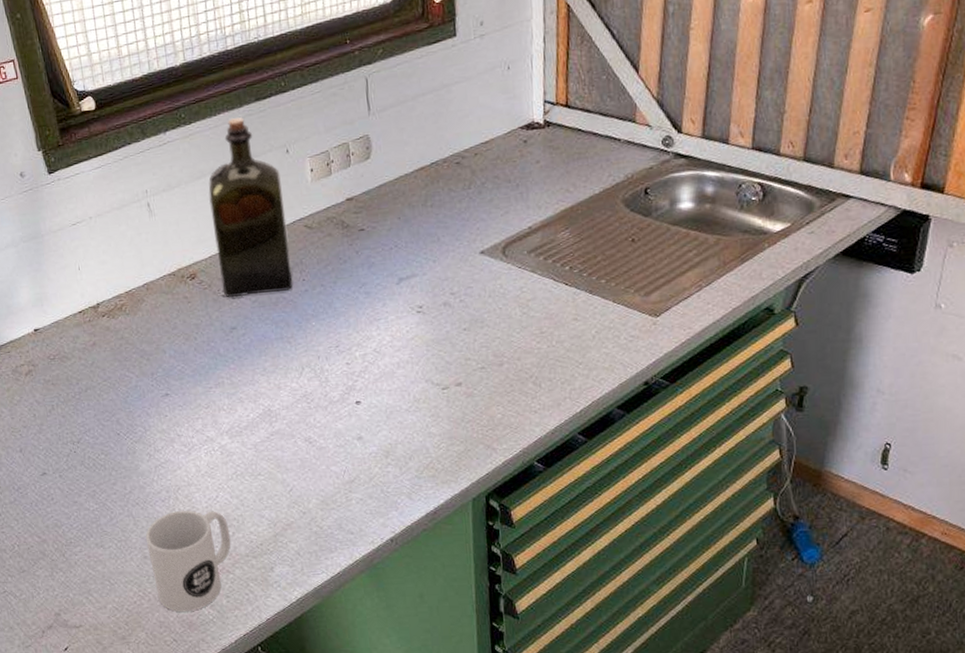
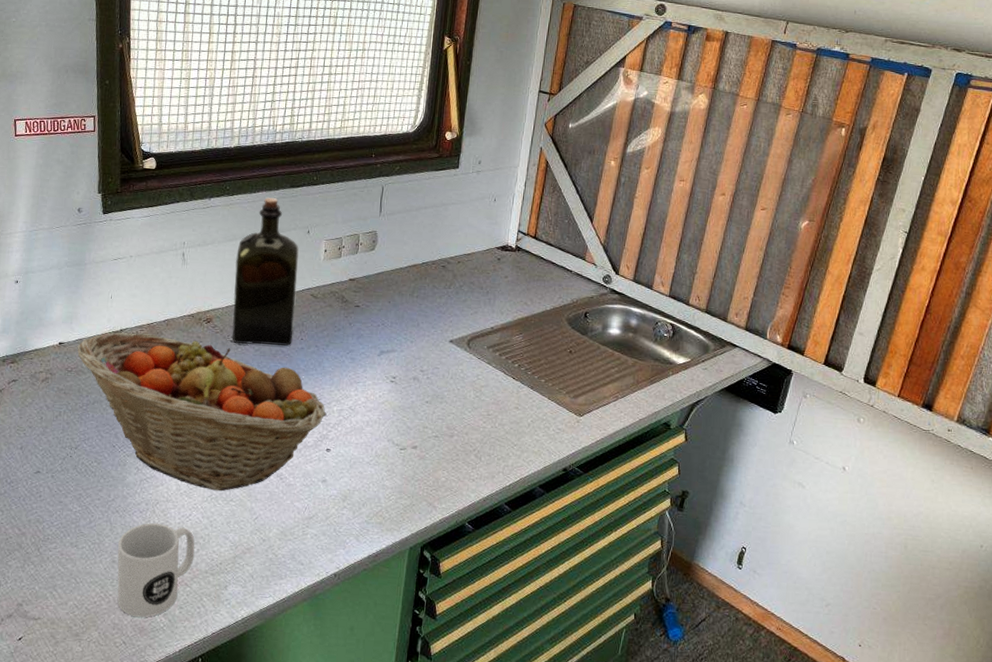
fruit basket: none [54,302,349,467] -> present [77,332,327,491]

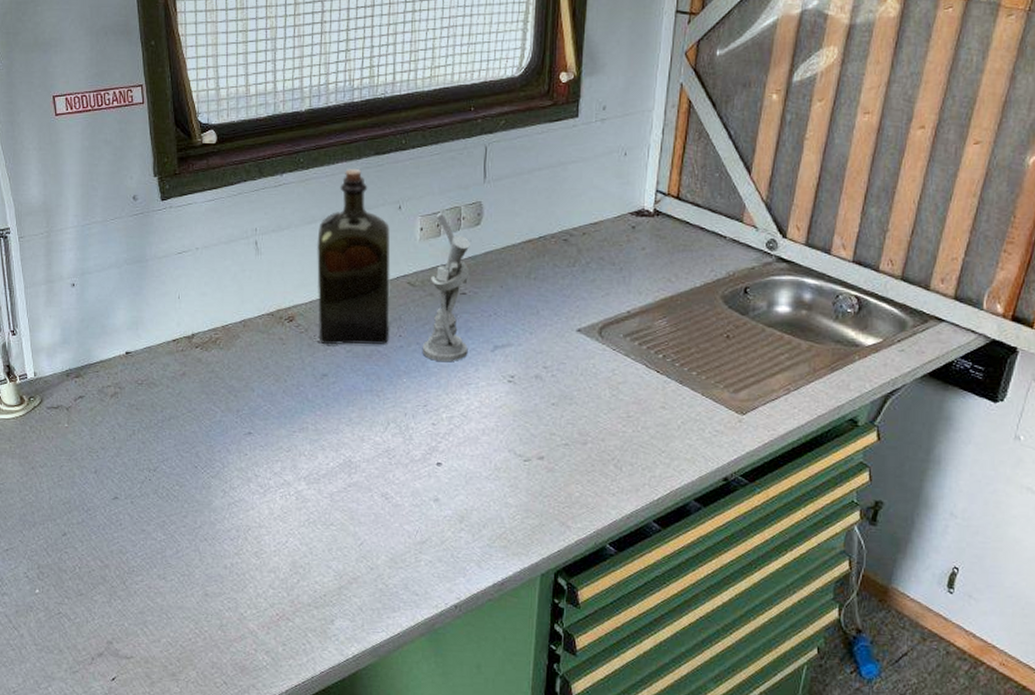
fruit basket: present [77,332,327,491] -> none [146,336,435,515]
mug: present [117,523,195,618] -> none [209,552,295,656]
utensil holder: none [319,237,365,363] -> present [422,212,470,361]

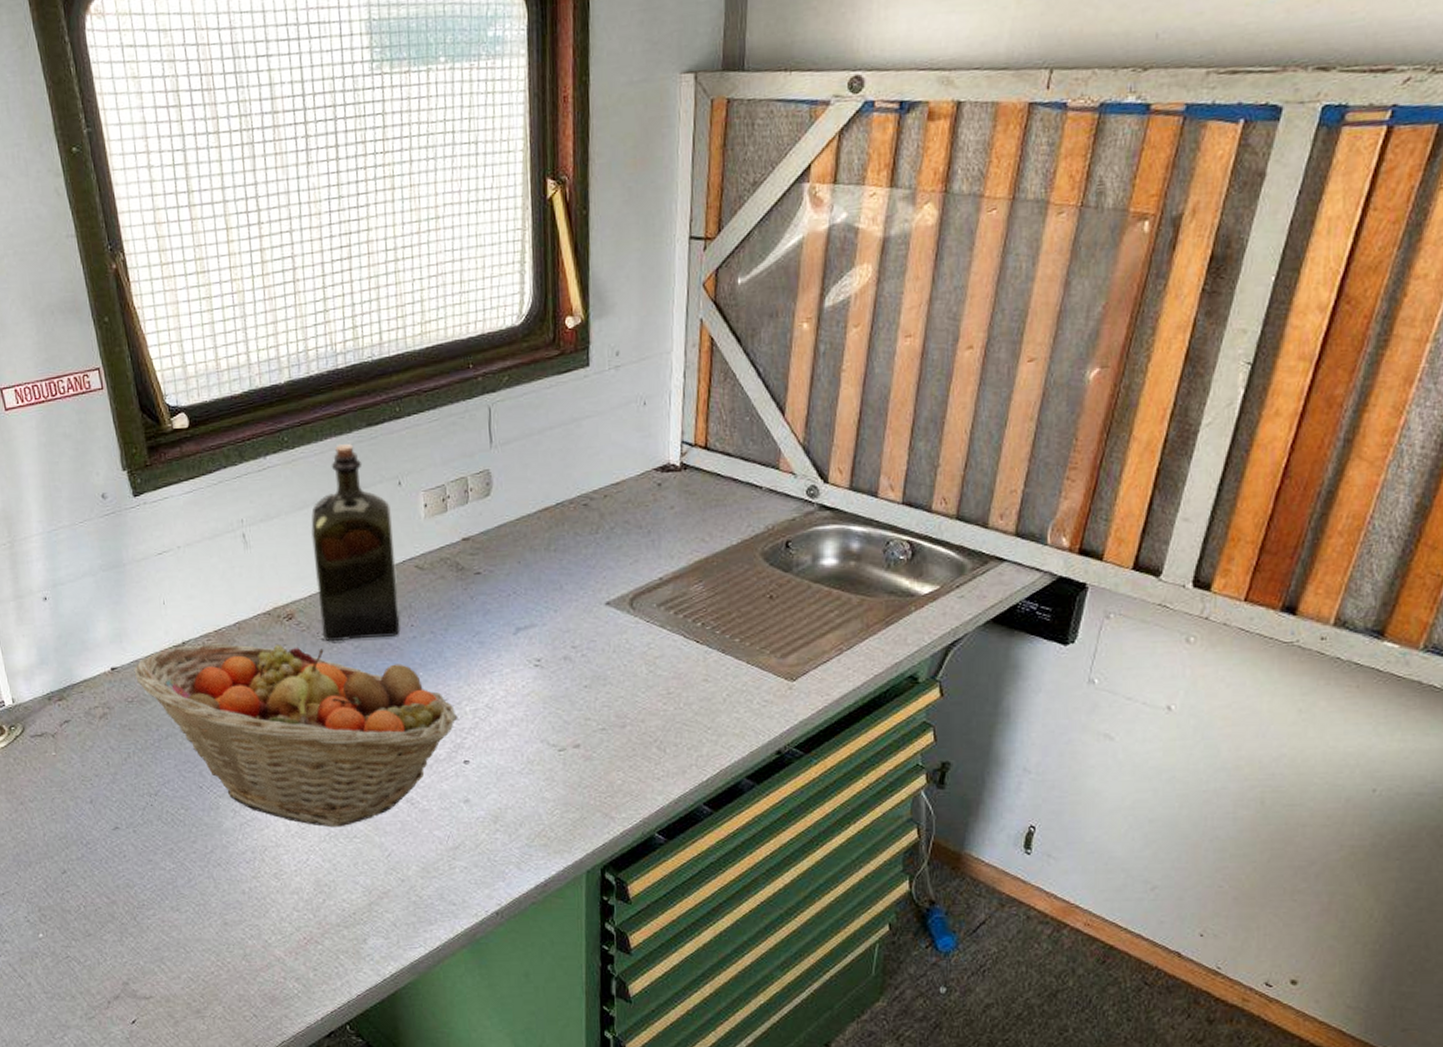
fruit basket: none [146,336,435,515] -> present [133,642,458,828]
utensil holder: present [422,212,470,361] -> none [437,484,488,650]

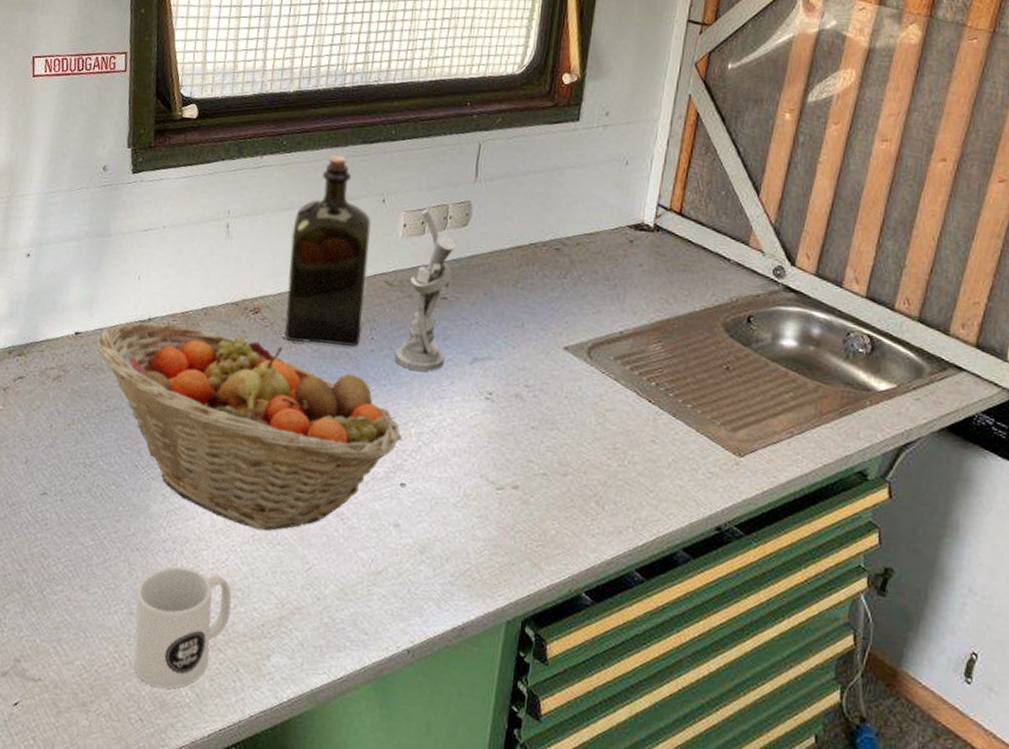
mug: none [226,874,321,985] -> present [134,566,232,689]
utensil holder: none [437,484,488,650] -> present [394,208,456,371]

